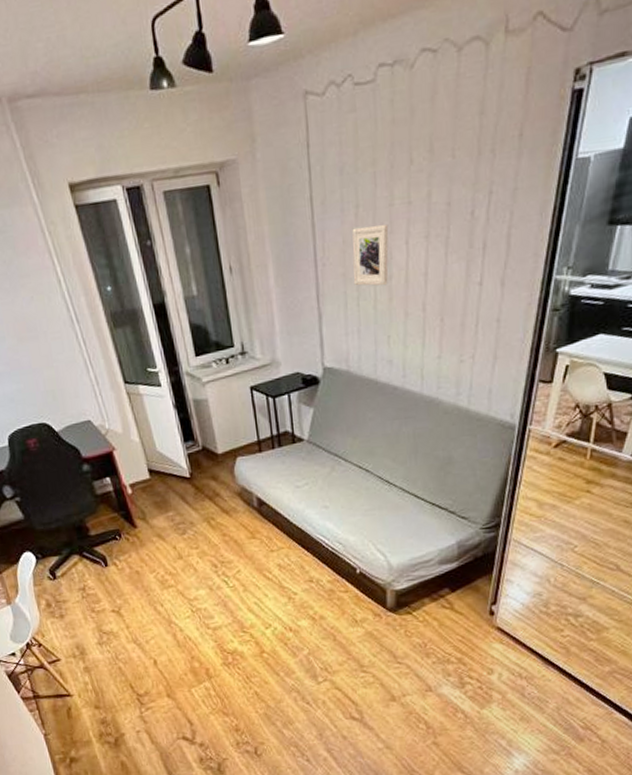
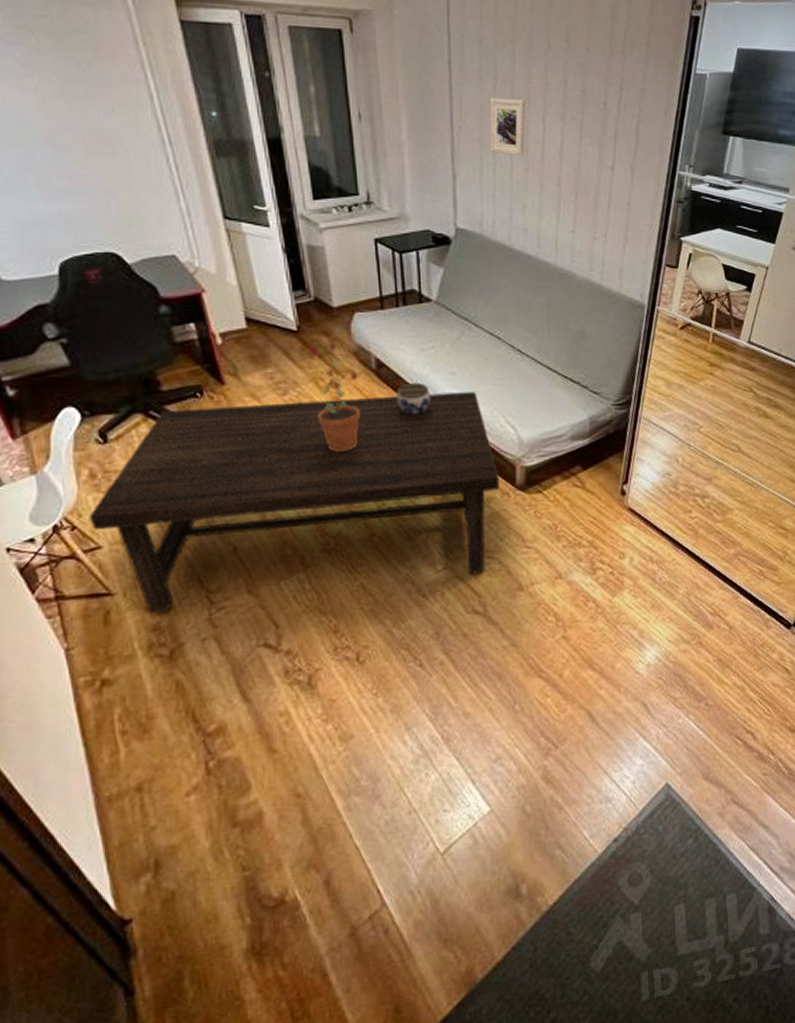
coffee table: none [49,523,372,711] -> present [89,392,500,614]
potted plant: none [199,483,247,581] -> present [307,339,361,452]
jar: none [276,516,307,548] -> present [396,382,431,417]

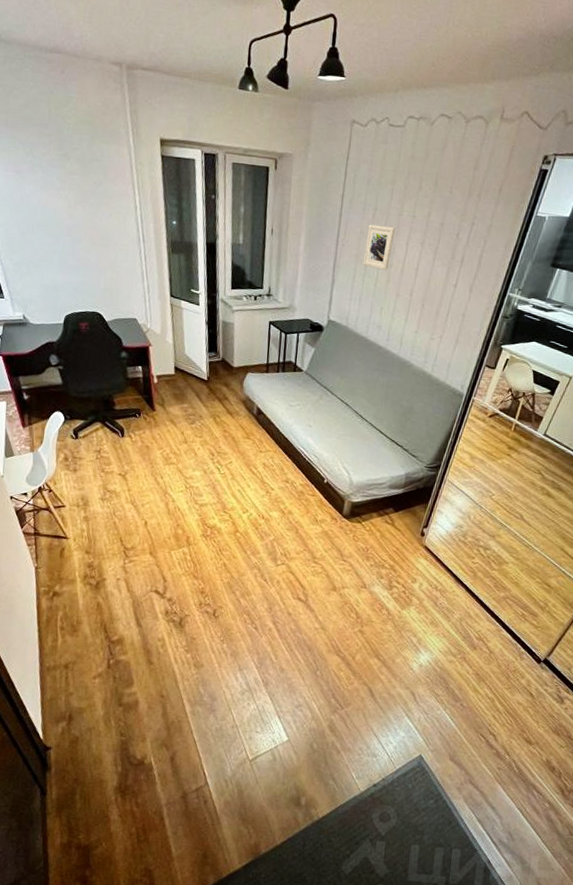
coffee table: present [89,392,500,614] -> none [60,422,332,573]
potted plant: present [307,339,361,452] -> none [211,389,245,470]
jar: present [396,382,431,417] -> none [267,427,292,453]

